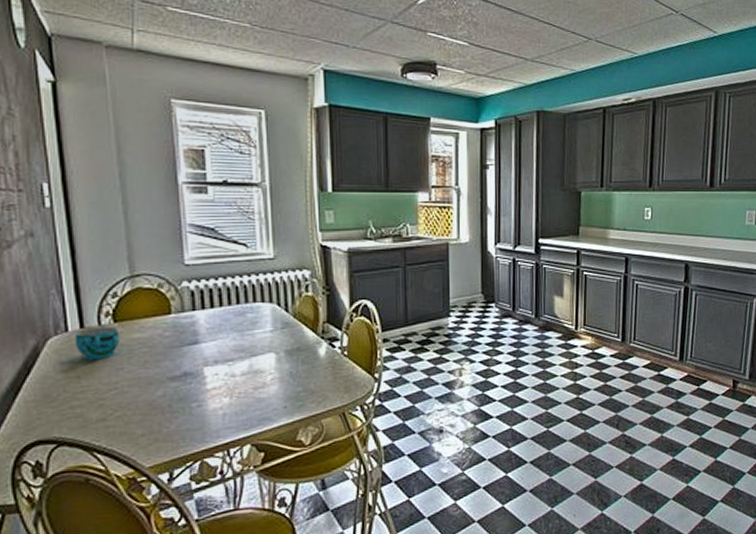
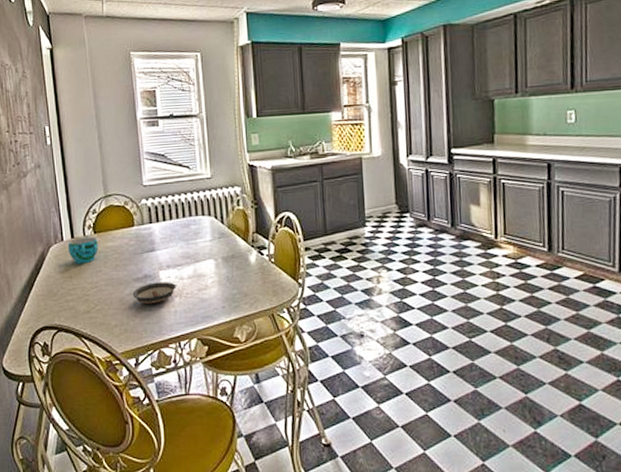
saucer: none [166,380,226,407] -> present [132,282,176,304]

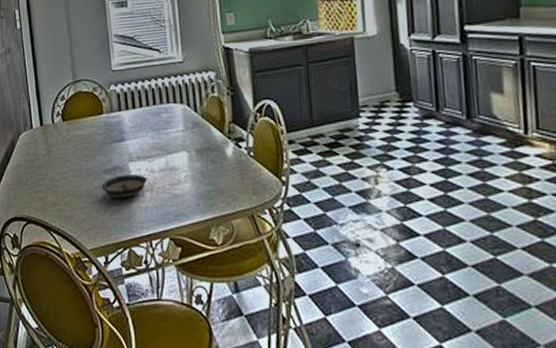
cup: present [68,236,98,264] -> none [37,124,67,153]

